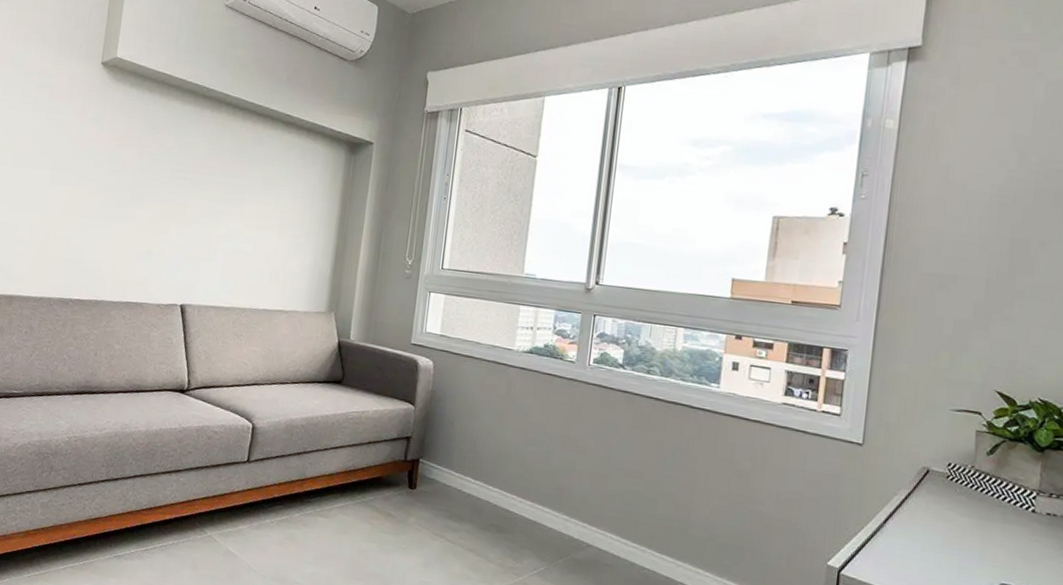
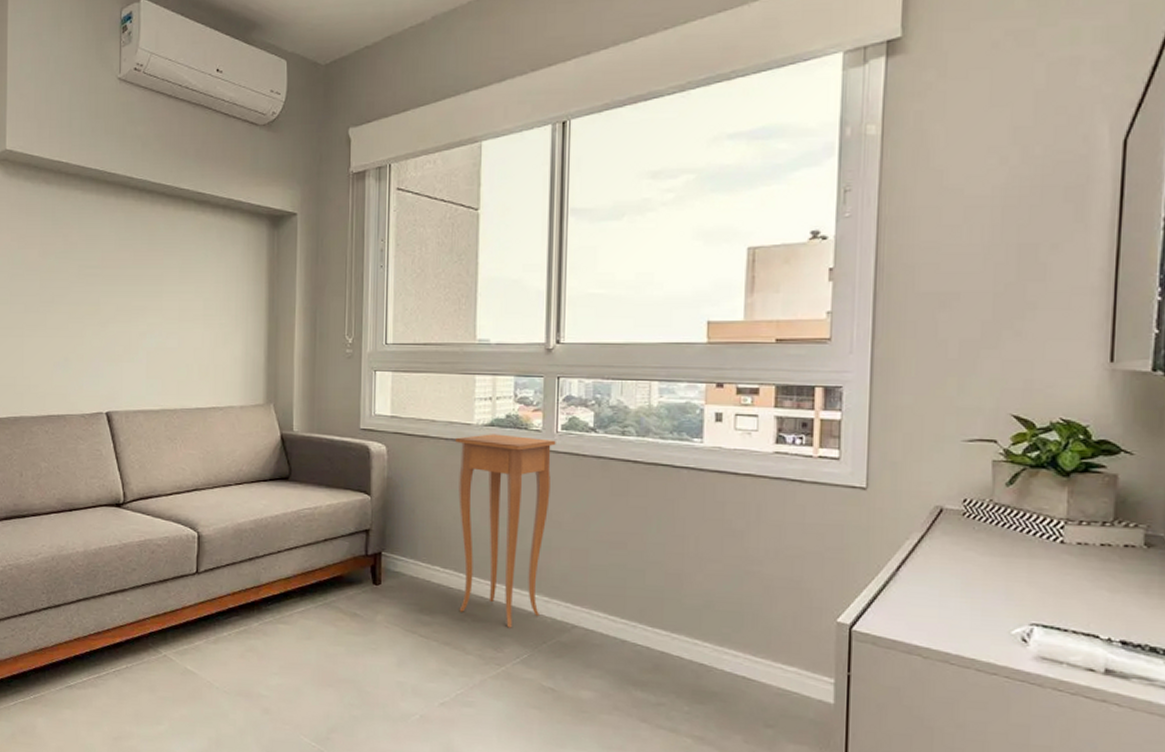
side table: none [485,360,587,542] -> present [455,434,556,628]

